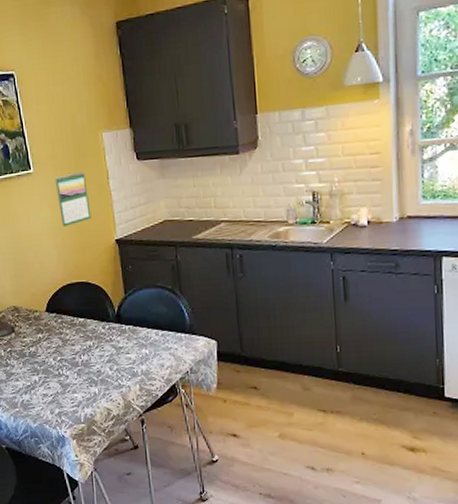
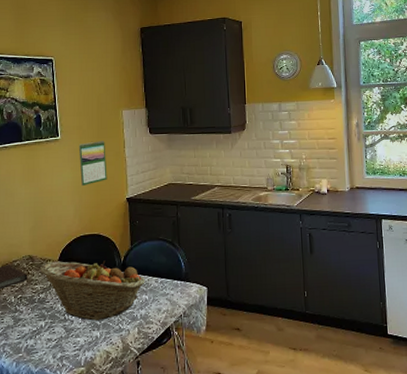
fruit basket: none [26,311,144,376] -> present [39,260,145,321]

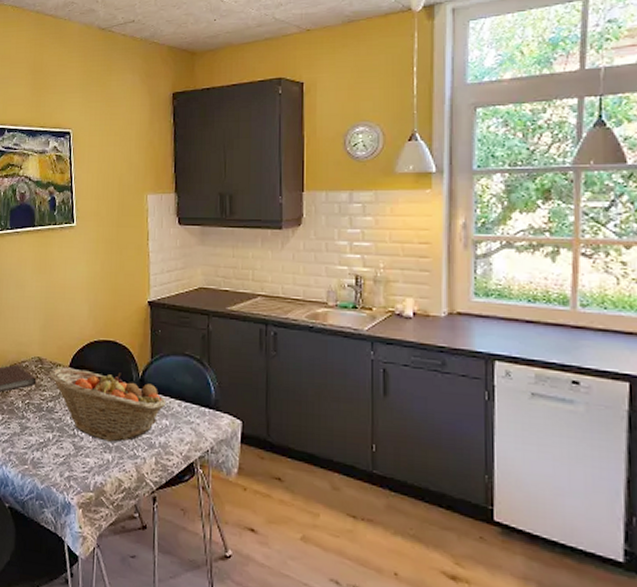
calendar: present [78,141,107,187] -> none [95,230,127,284]

